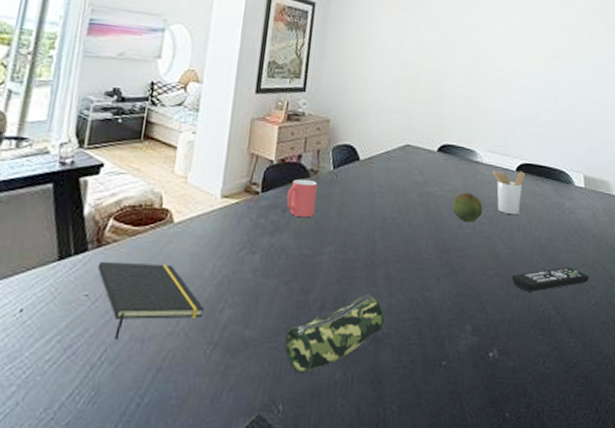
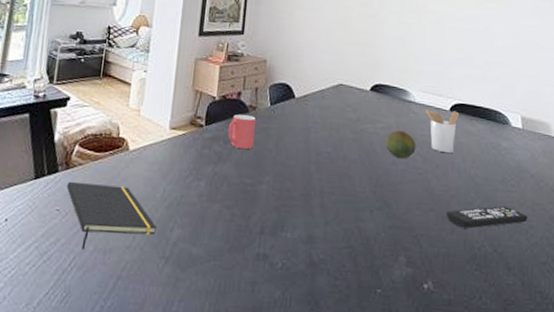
pencil case: present [284,294,385,374] -> none [227,221,321,291]

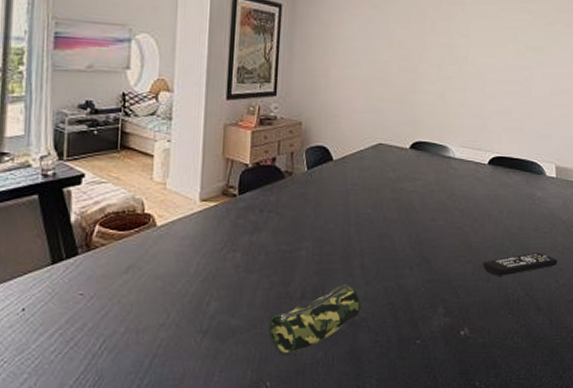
notepad: present [66,181,156,250] -> none [89,263,192,332]
mug: present [227,114,256,149] -> none [263,180,292,216]
pencil case: none [227,221,321,291] -> present [268,283,362,355]
fruit: present [385,130,416,159] -> none [424,187,455,215]
utensil holder: present [425,109,459,154] -> none [464,164,497,207]

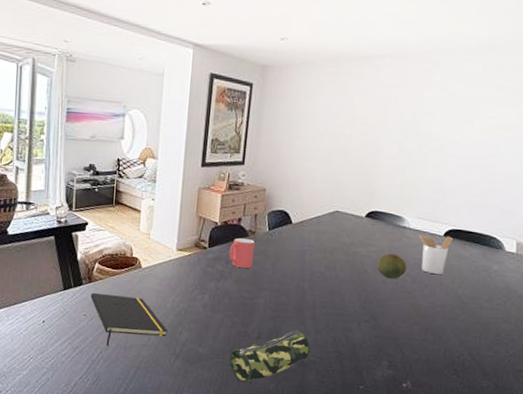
notepad: none [89,263,192,332] -> present [90,292,168,346]
mug: none [263,180,292,216] -> present [229,237,255,268]
fruit: none [424,187,455,215] -> present [376,253,407,279]
utensil holder: none [464,164,497,207] -> present [419,234,453,275]
remote control: present [483,253,558,276] -> none [430,322,510,340]

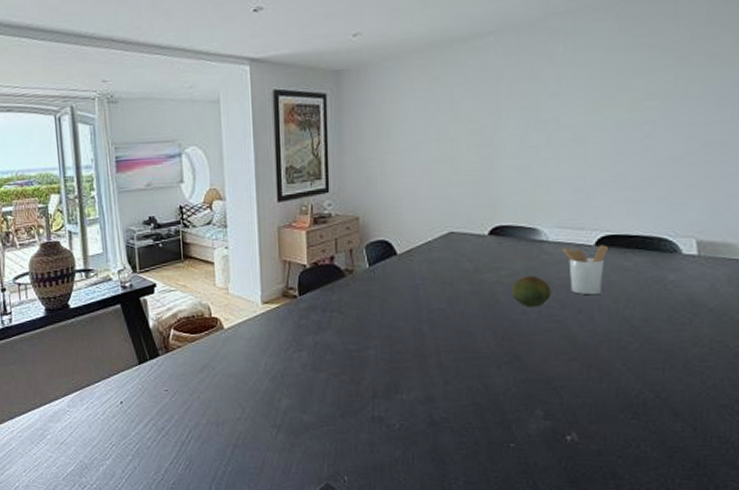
notepad: present [90,292,168,346] -> none [170,363,264,424]
mug: present [229,237,255,268] -> none [324,279,354,315]
pencil case: present [229,330,311,383] -> none [341,383,441,452]

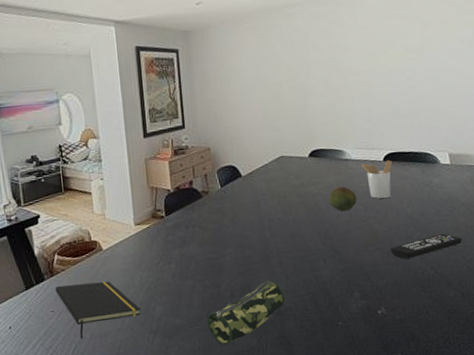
notepad: none [170,363,264,424] -> present [55,281,141,339]
pencil case: none [341,383,441,452] -> present [207,280,285,345]
remote control: none [593,348,703,375] -> present [391,234,462,259]

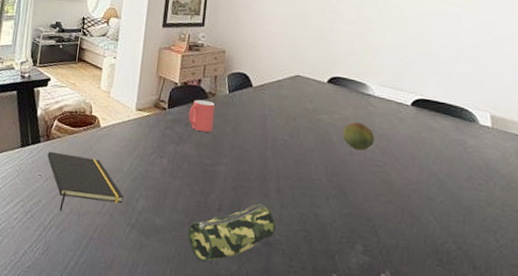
mug: none [186,199,212,230] -> present [188,99,215,132]
utensil holder: present [361,160,392,199] -> none [385,103,421,148]
remote control: present [391,234,462,259] -> none [406,203,497,224]

